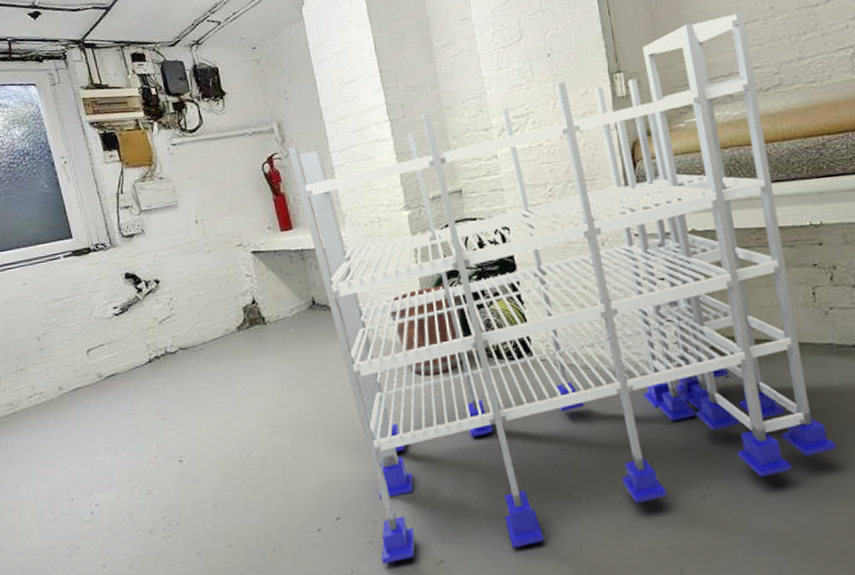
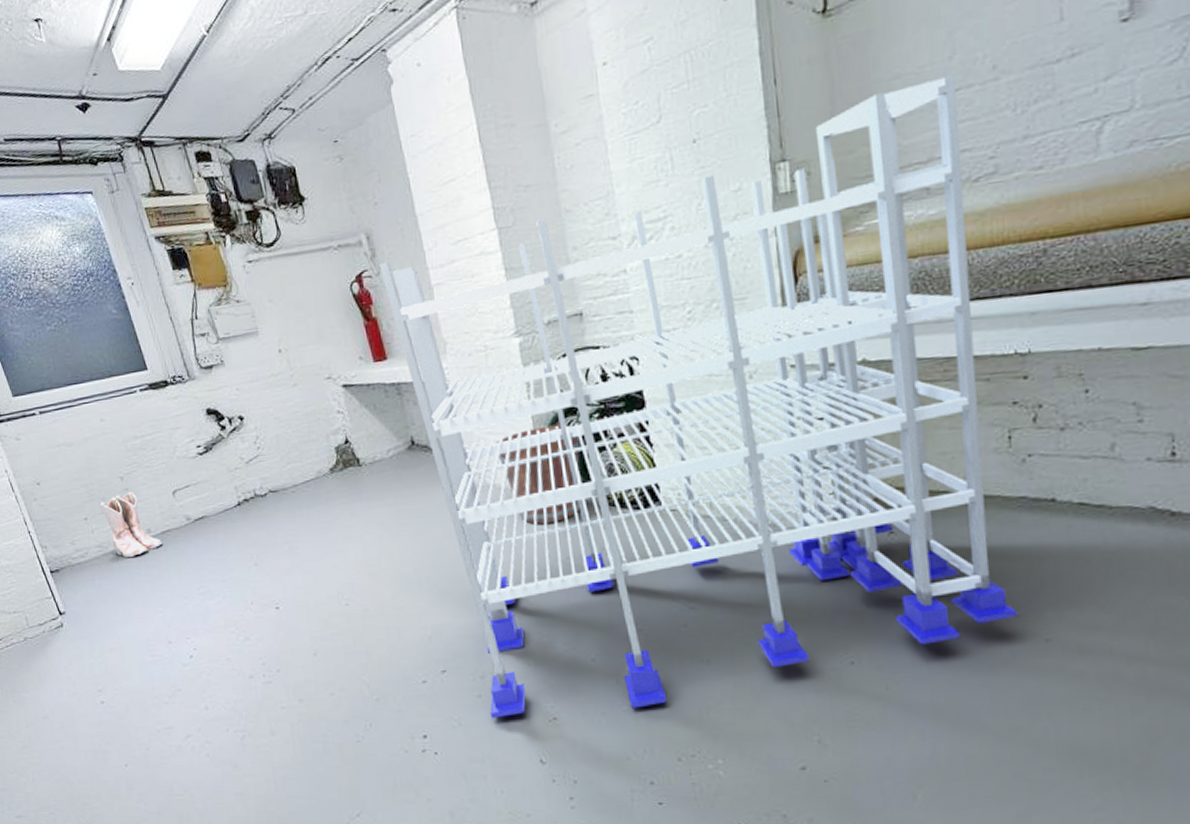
boots: none [14,351,73,415] -> present [99,492,163,557]

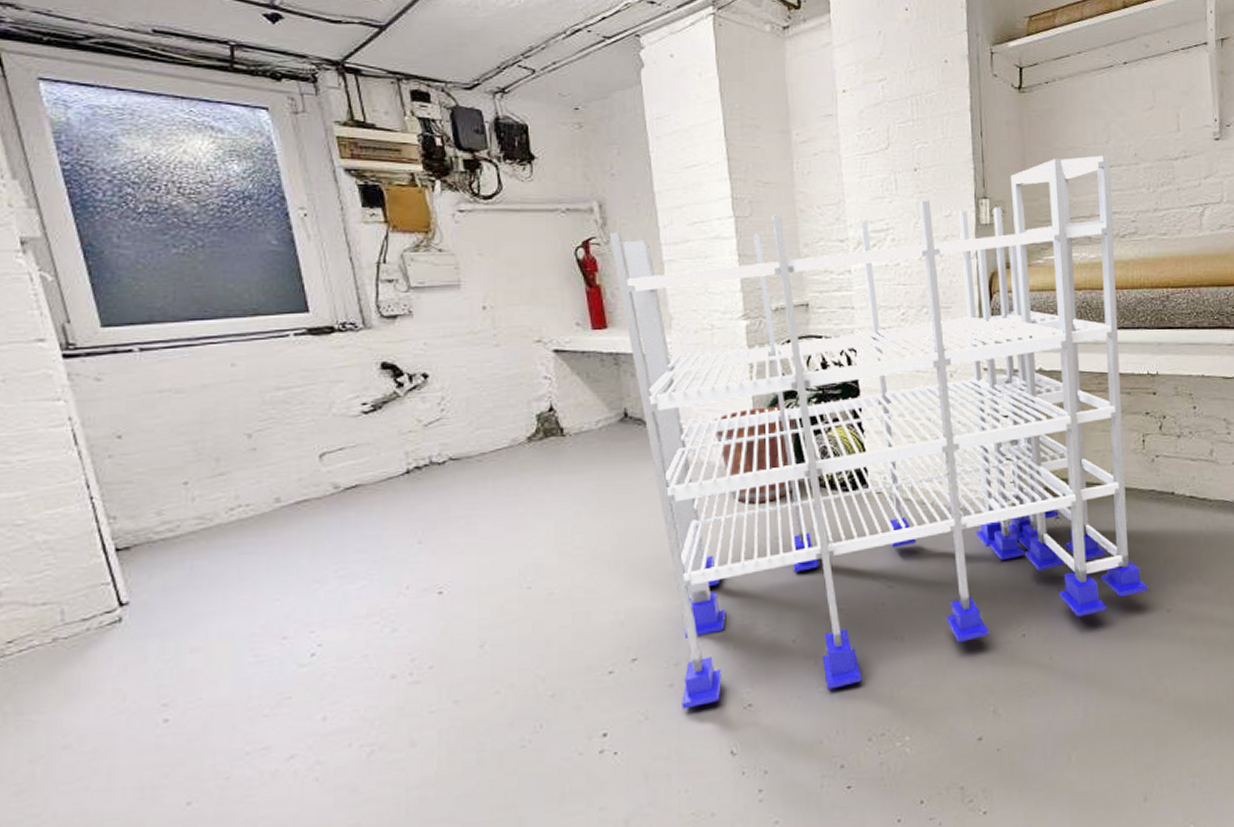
boots: present [99,492,163,557] -> none [210,453,296,532]

